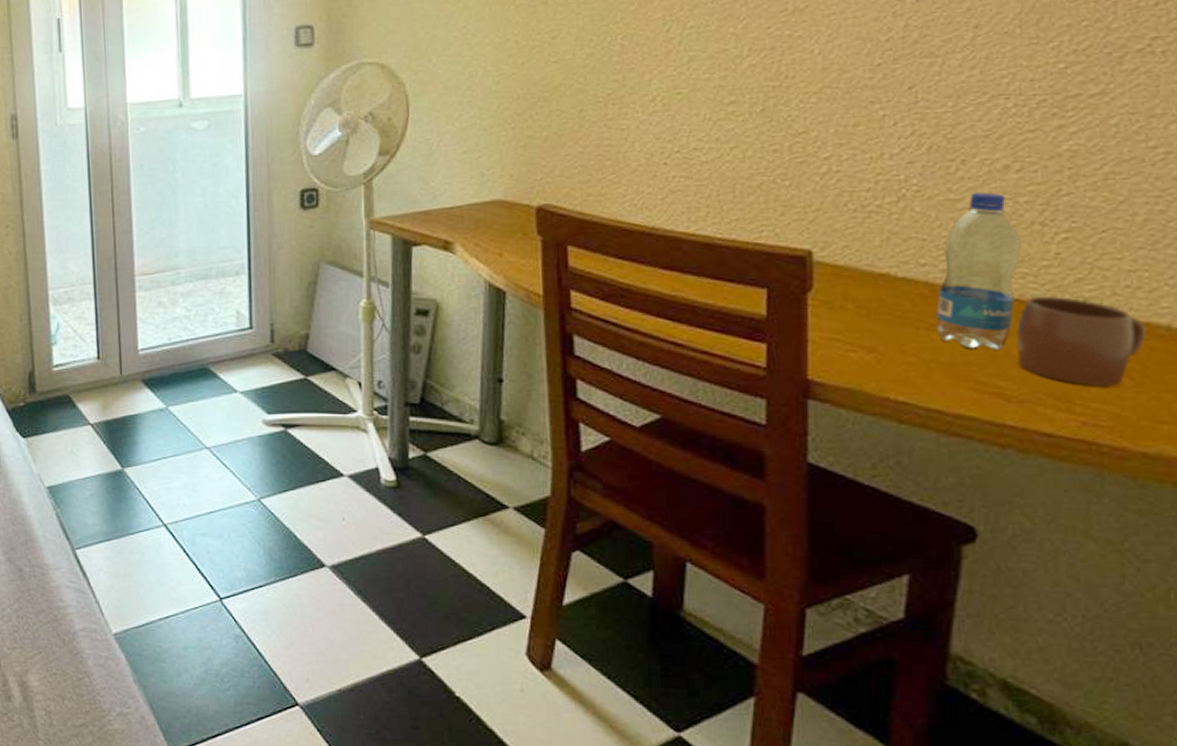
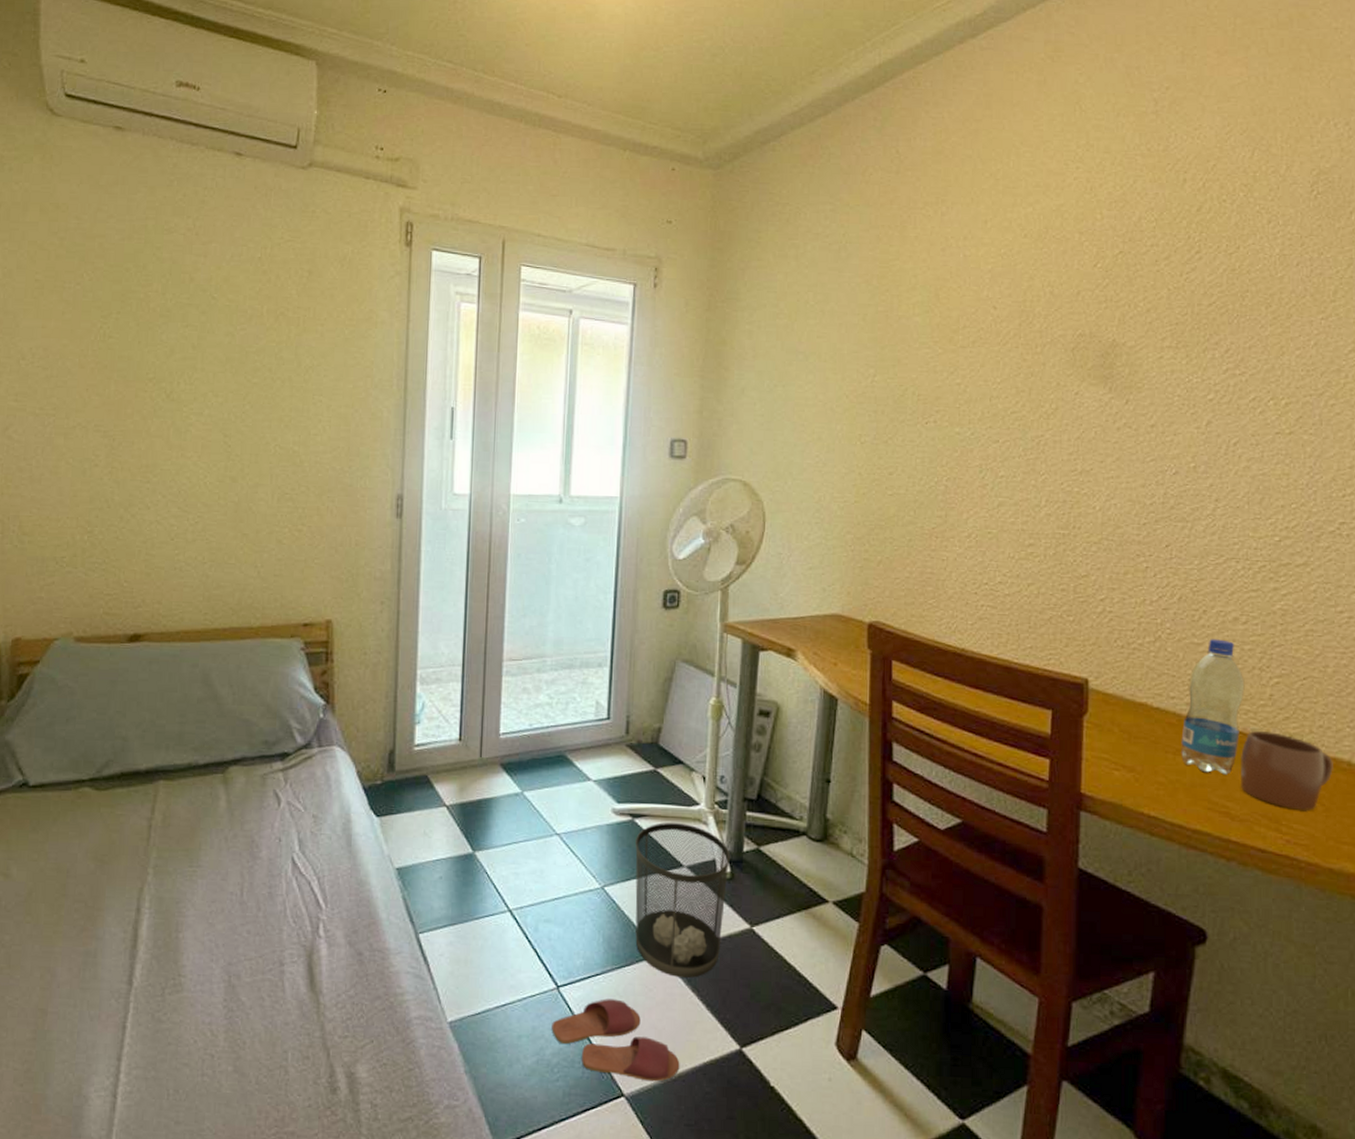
slippers: none [218,610,356,692] -> present [552,999,680,1082]
waste bin: none [290,432,395,588] -> present [635,823,730,978]

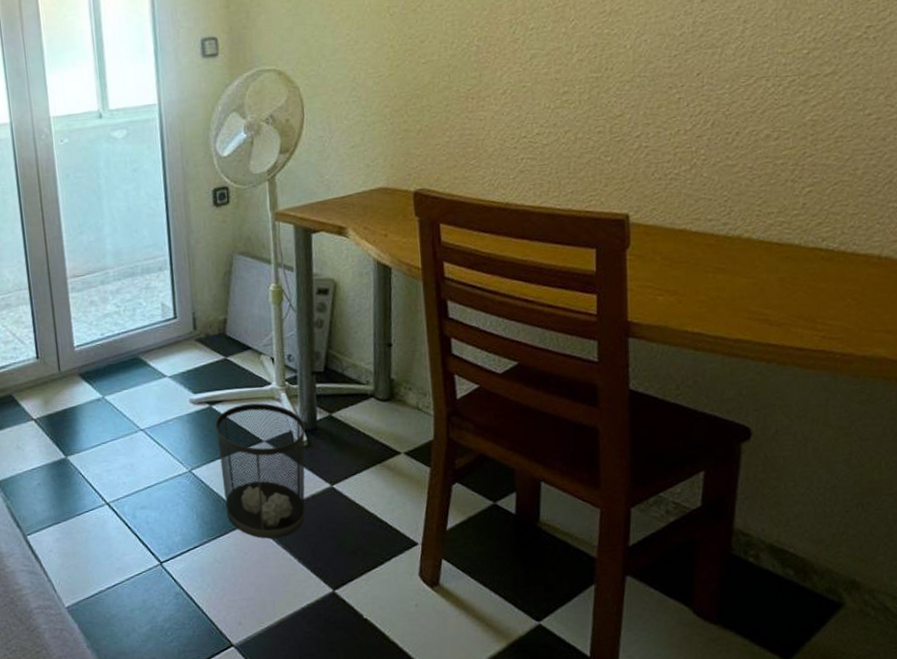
slippers: present [552,999,680,1082] -> none [160,565,280,631]
bottle: present [1181,639,1245,776] -> none [720,157,779,286]
mug: present [1241,730,1333,811] -> none [777,237,864,308]

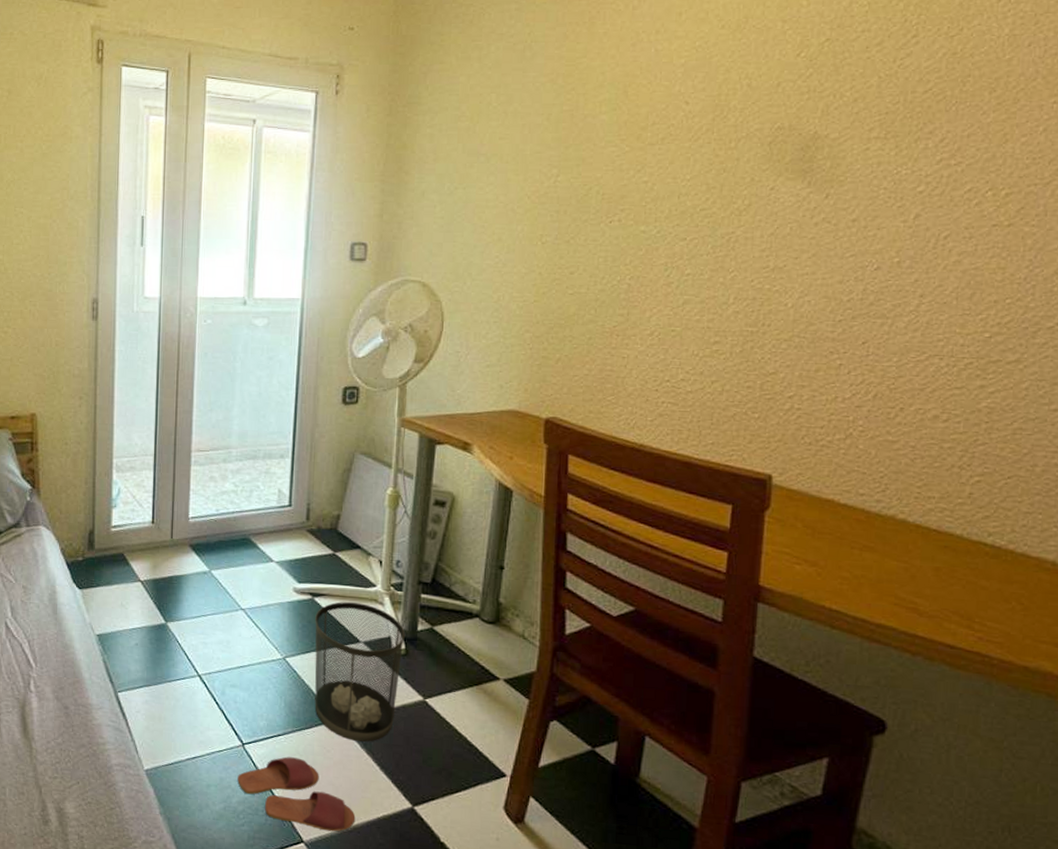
slippers: none [160,565,280,631] -> present [237,756,356,832]

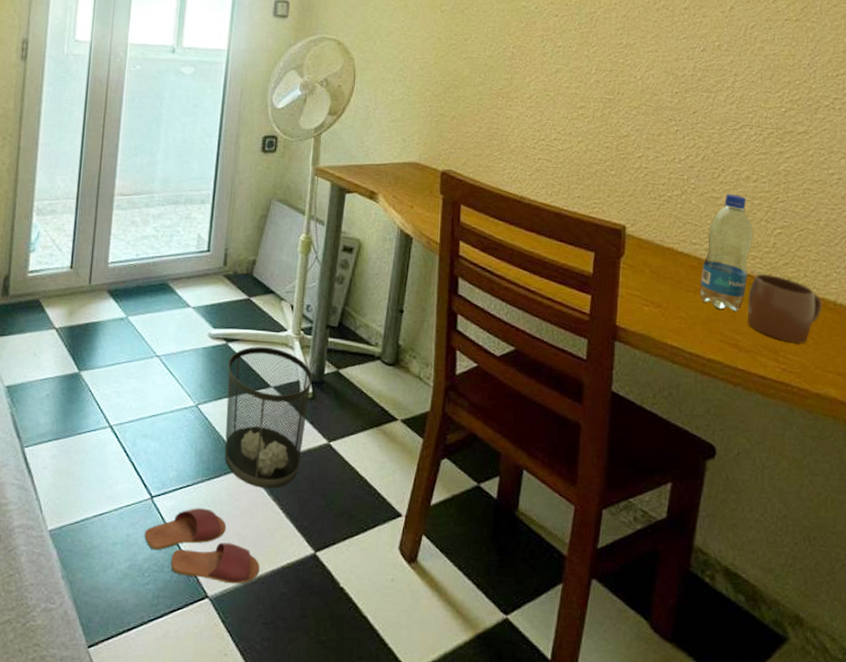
bottle: none [868,437,942,573] -> present [700,194,754,313]
mug: none [932,528,1036,610] -> present [748,273,822,344]

